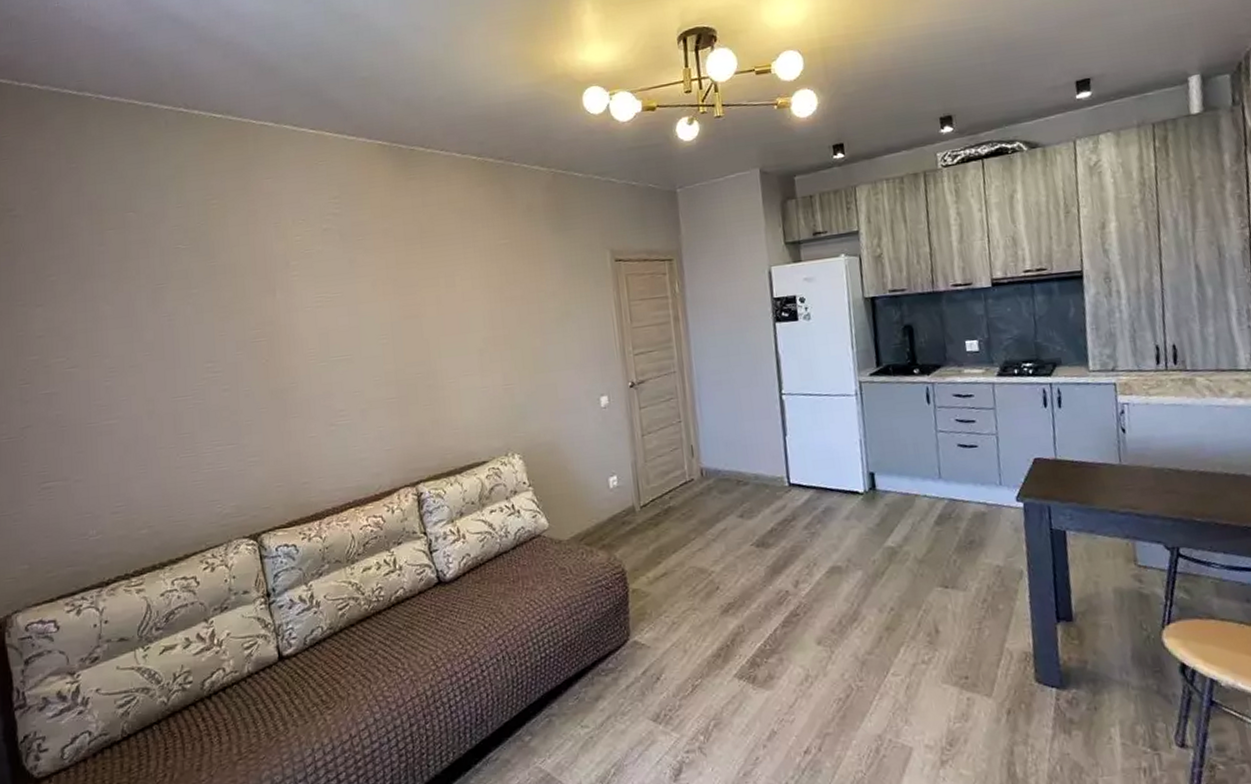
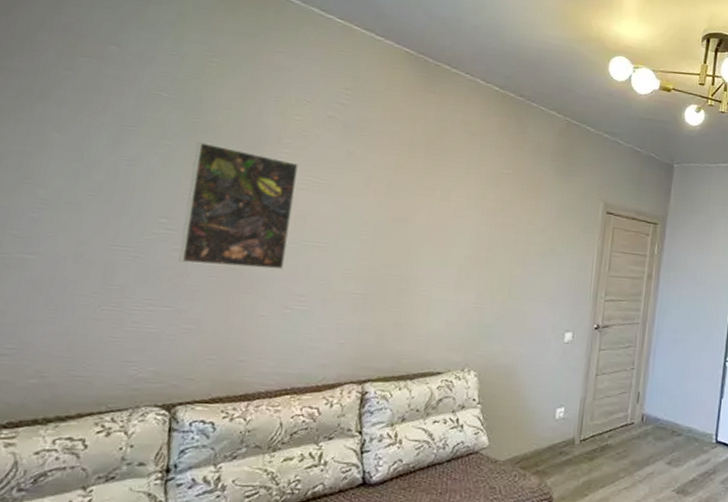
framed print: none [218,282,320,401] -> present [178,142,299,270]

